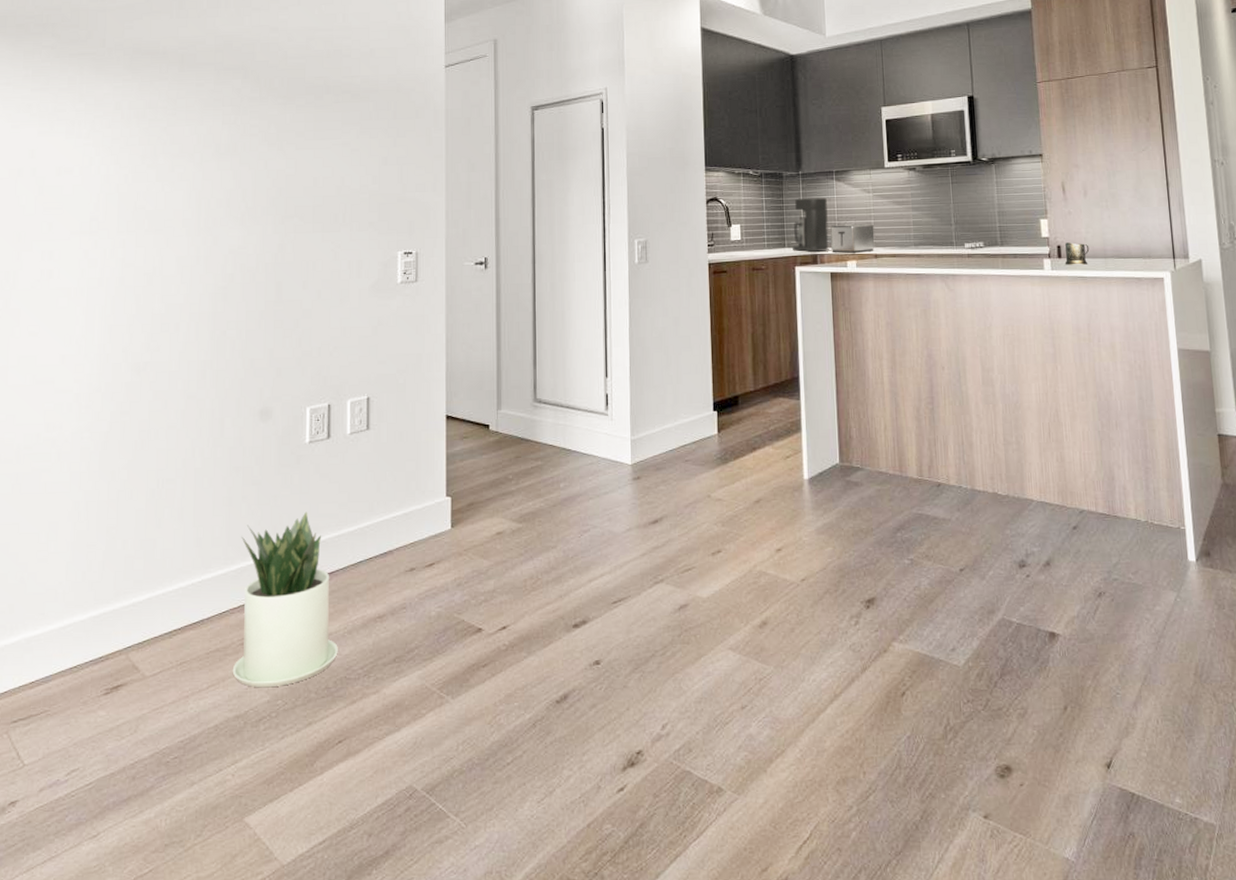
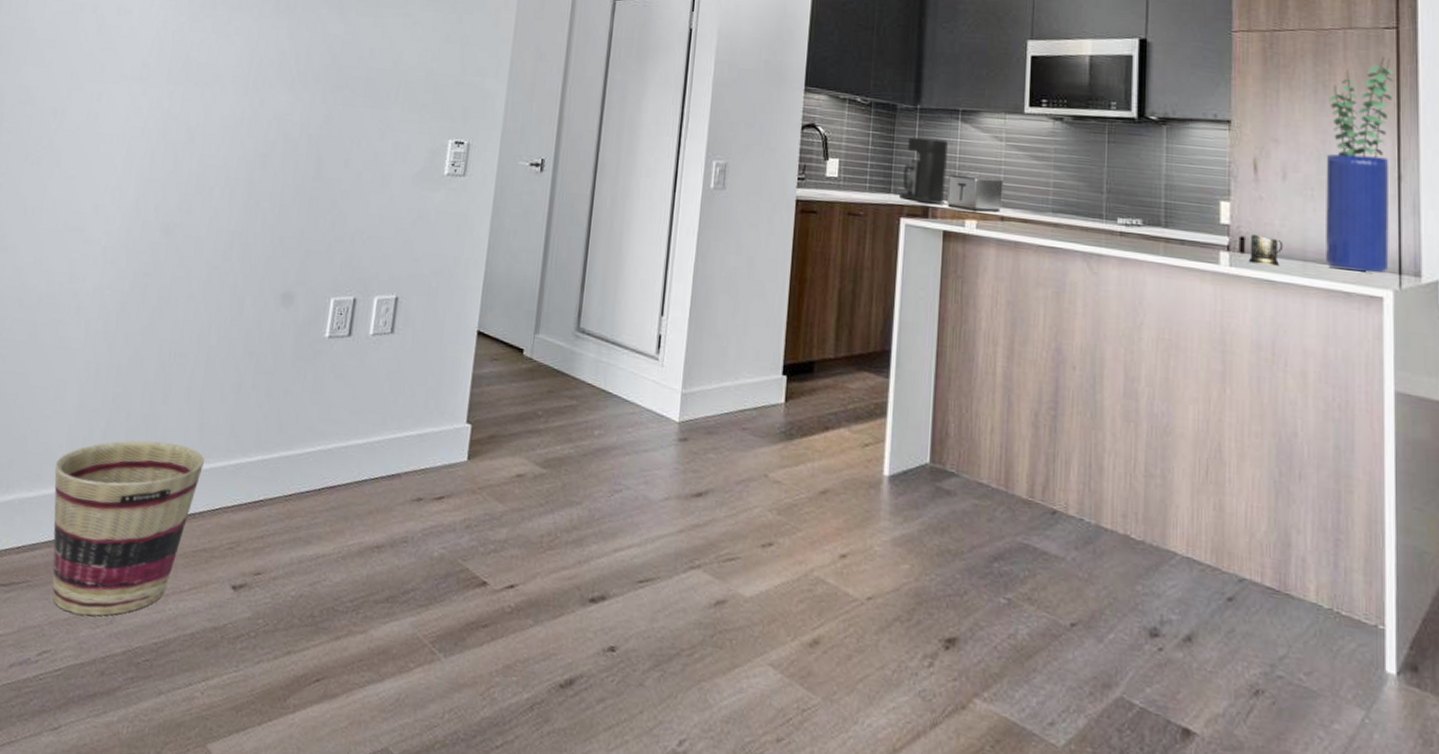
basket: none [57,562,205,731] -> present [52,440,204,616]
planter: present [232,512,338,688] -> none [216,413,331,604]
vase: none [1112,90,1166,261] -> present [1326,56,1393,274]

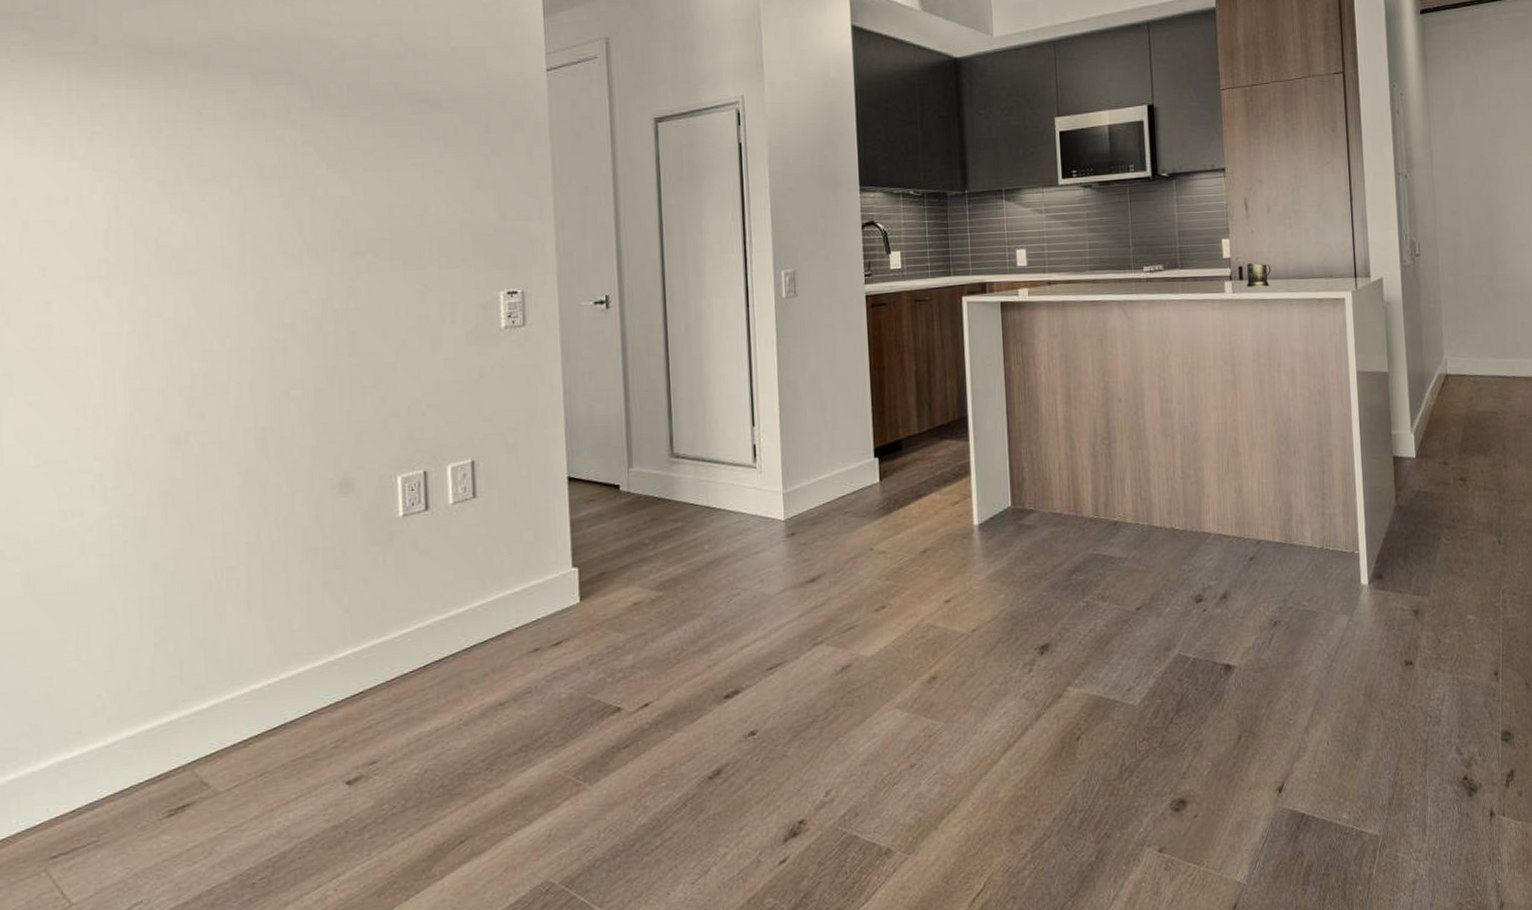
basket: present [52,440,204,616] -> none [97,660,284,859]
coffee maker: present [899,136,948,204] -> none [959,219,999,280]
toaster: present [946,174,1003,213] -> none [1000,247,1048,282]
vase: present [1326,56,1393,274] -> none [1297,98,1348,281]

